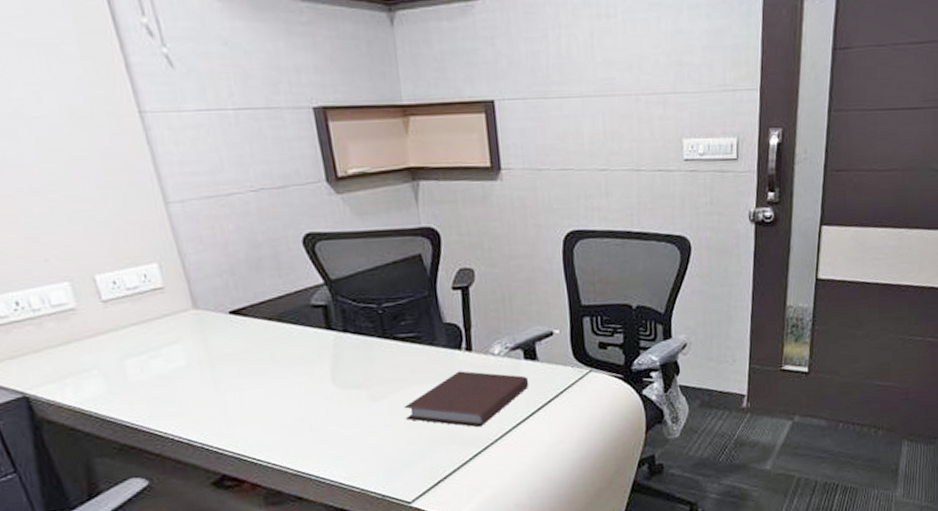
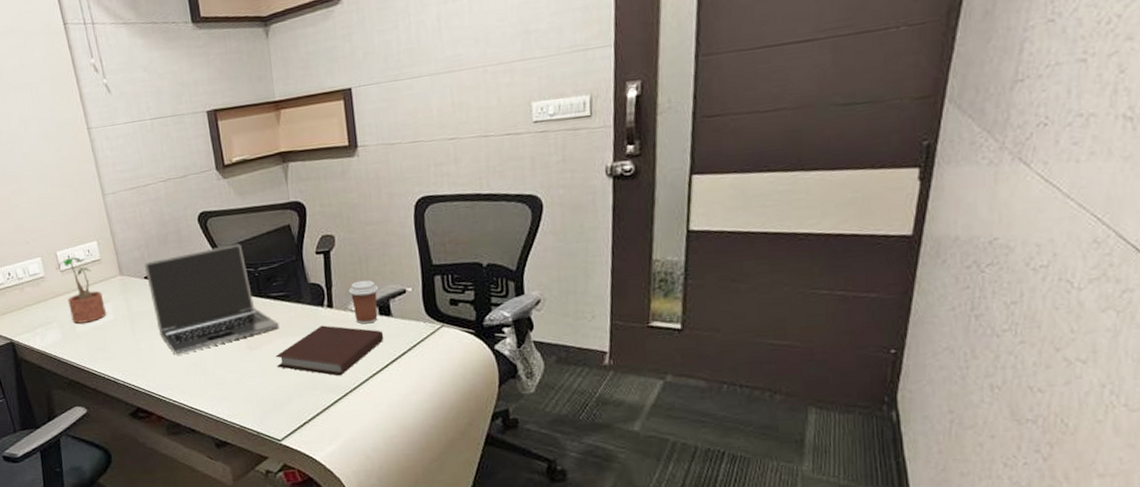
potted plant: none [93,283,174,371] -> present [55,257,106,324]
laptop: none [228,274,409,409] -> present [144,243,279,355]
coffee cup: none [489,320,524,370] -> present [348,280,379,324]

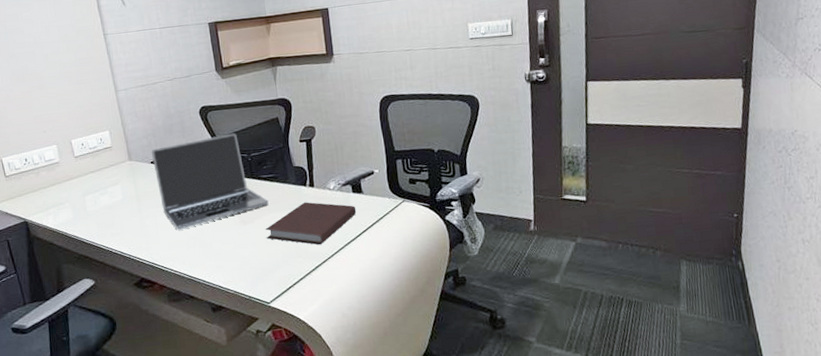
potted plant: present [55,257,106,324] -> none [70,144,115,204]
coffee cup: present [348,280,379,324] -> none [326,163,352,201]

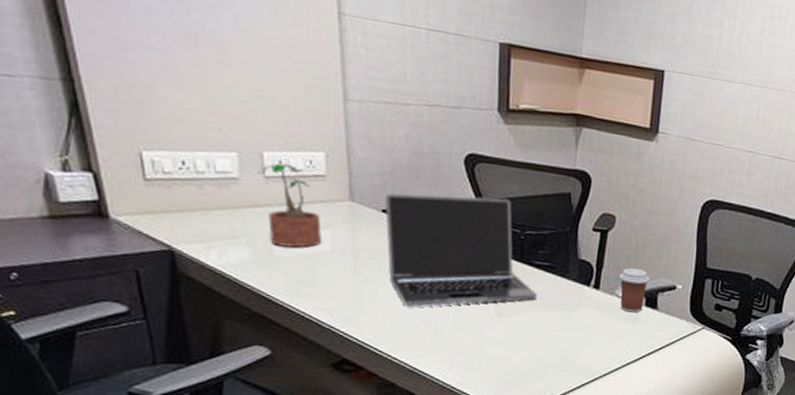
potted plant: none [70,144,115,204] -> present [257,163,321,248]
notebook: present [265,202,357,245] -> none [525,305,646,360]
coffee cup: none [326,163,352,201] -> present [618,267,650,313]

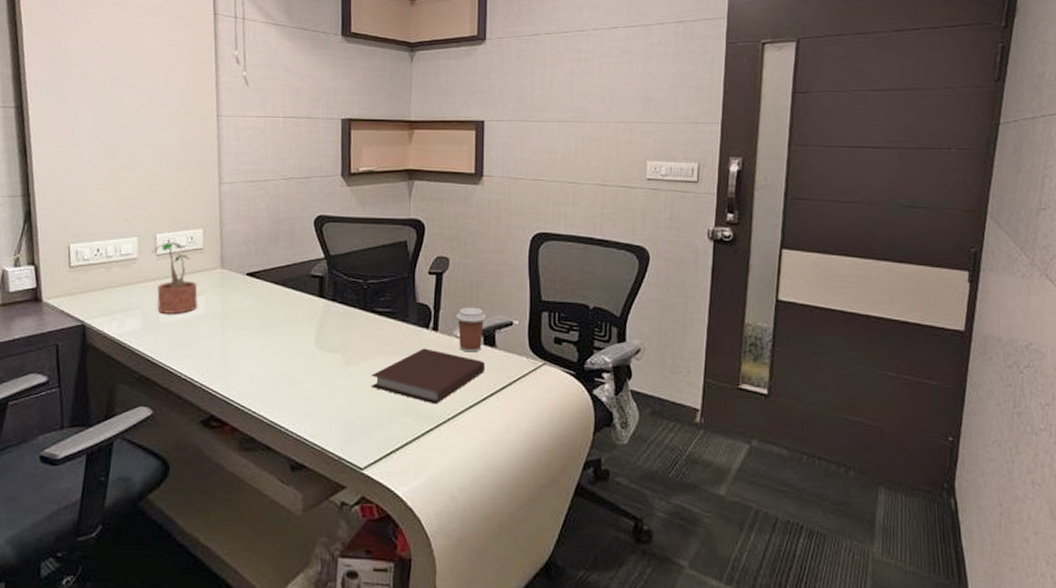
laptop: present [384,193,537,307] -> none [248,252,380,362]
notebook: none [525,305,646,360] -> present [370,348,486,405]

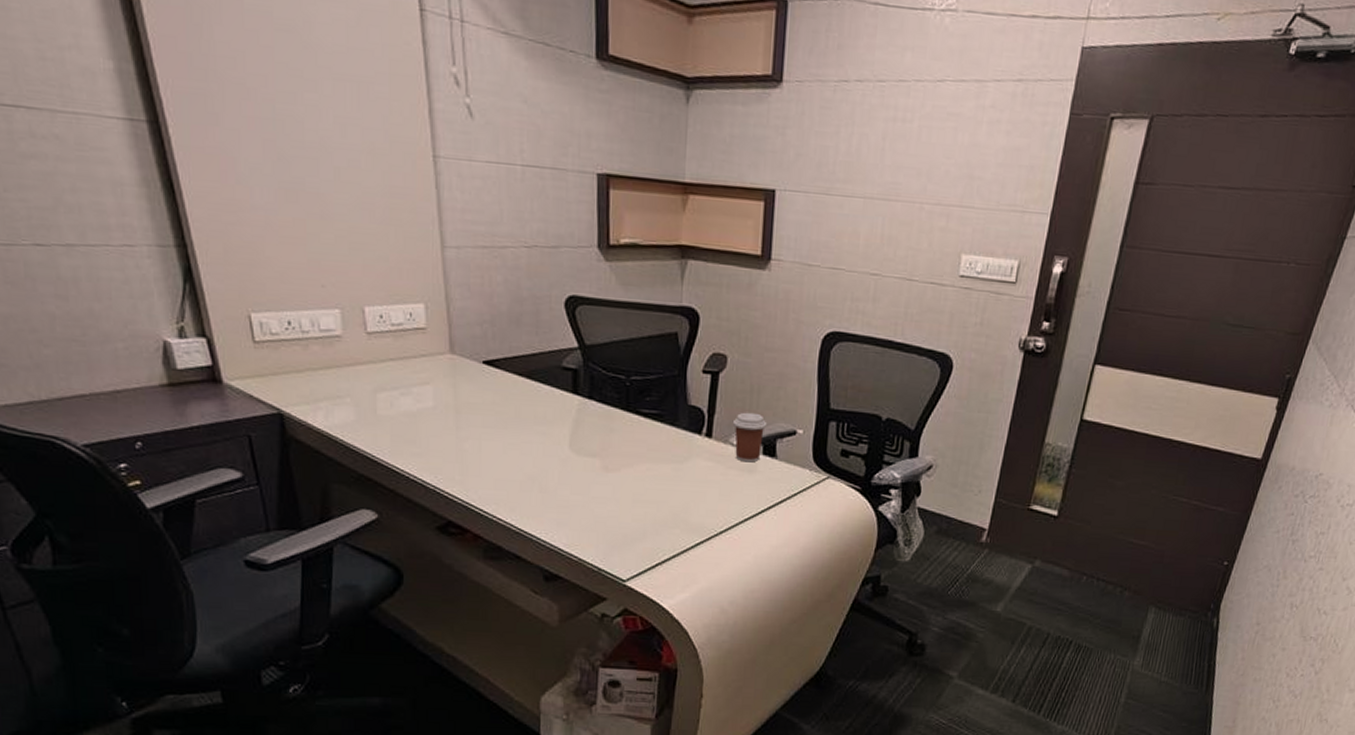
potted plant: present [151,242,198,314] -> none [359,317,423,406]
notebook: present [370,348,486,405] -> none [634,456,764,517]

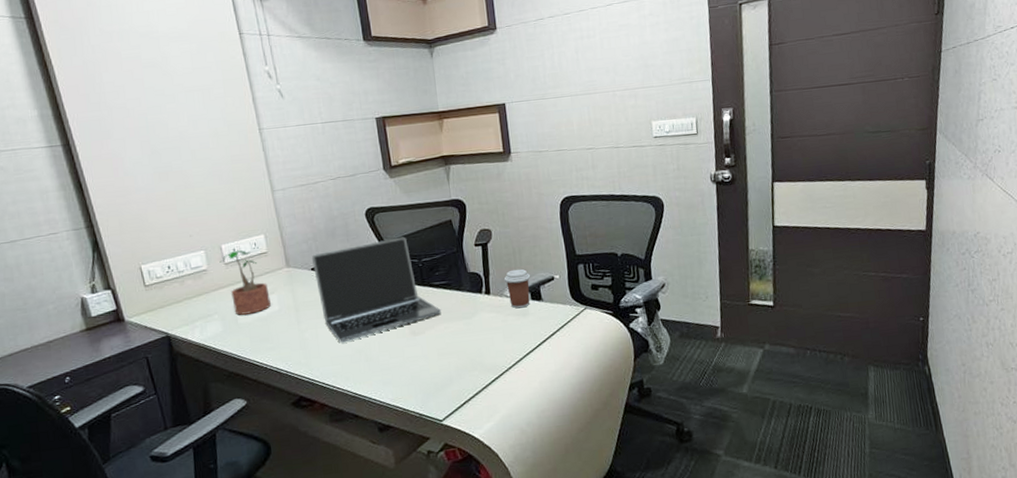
potted plant: none [359,317,423,406] -> present [219,250,271,315]
laptop: none [484,342,645,464] -> present [311,237,441,343]

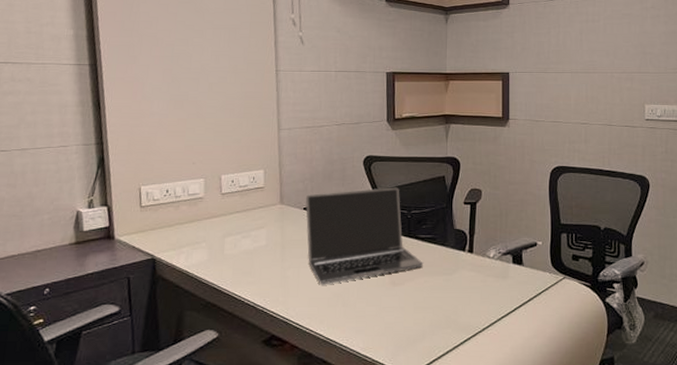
potted plant: present [219,250,271,315] -> none [216,182,259,246]
coffee cup: present [504,269,531,309] -> none [488,231,515,270]

